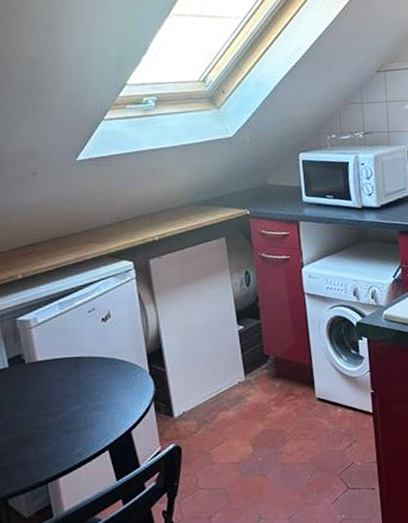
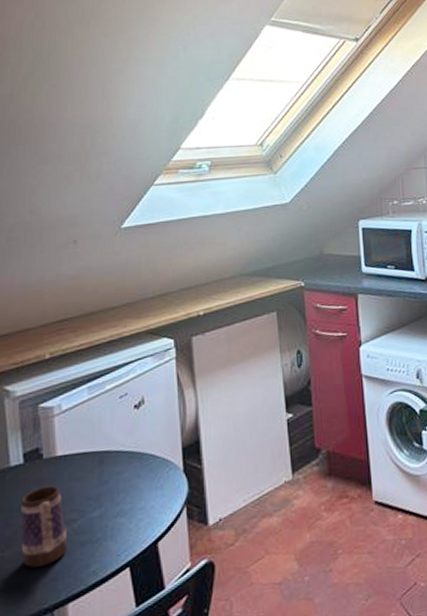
mug: none [10,385,55,451] -> present [21,485,68,568]

